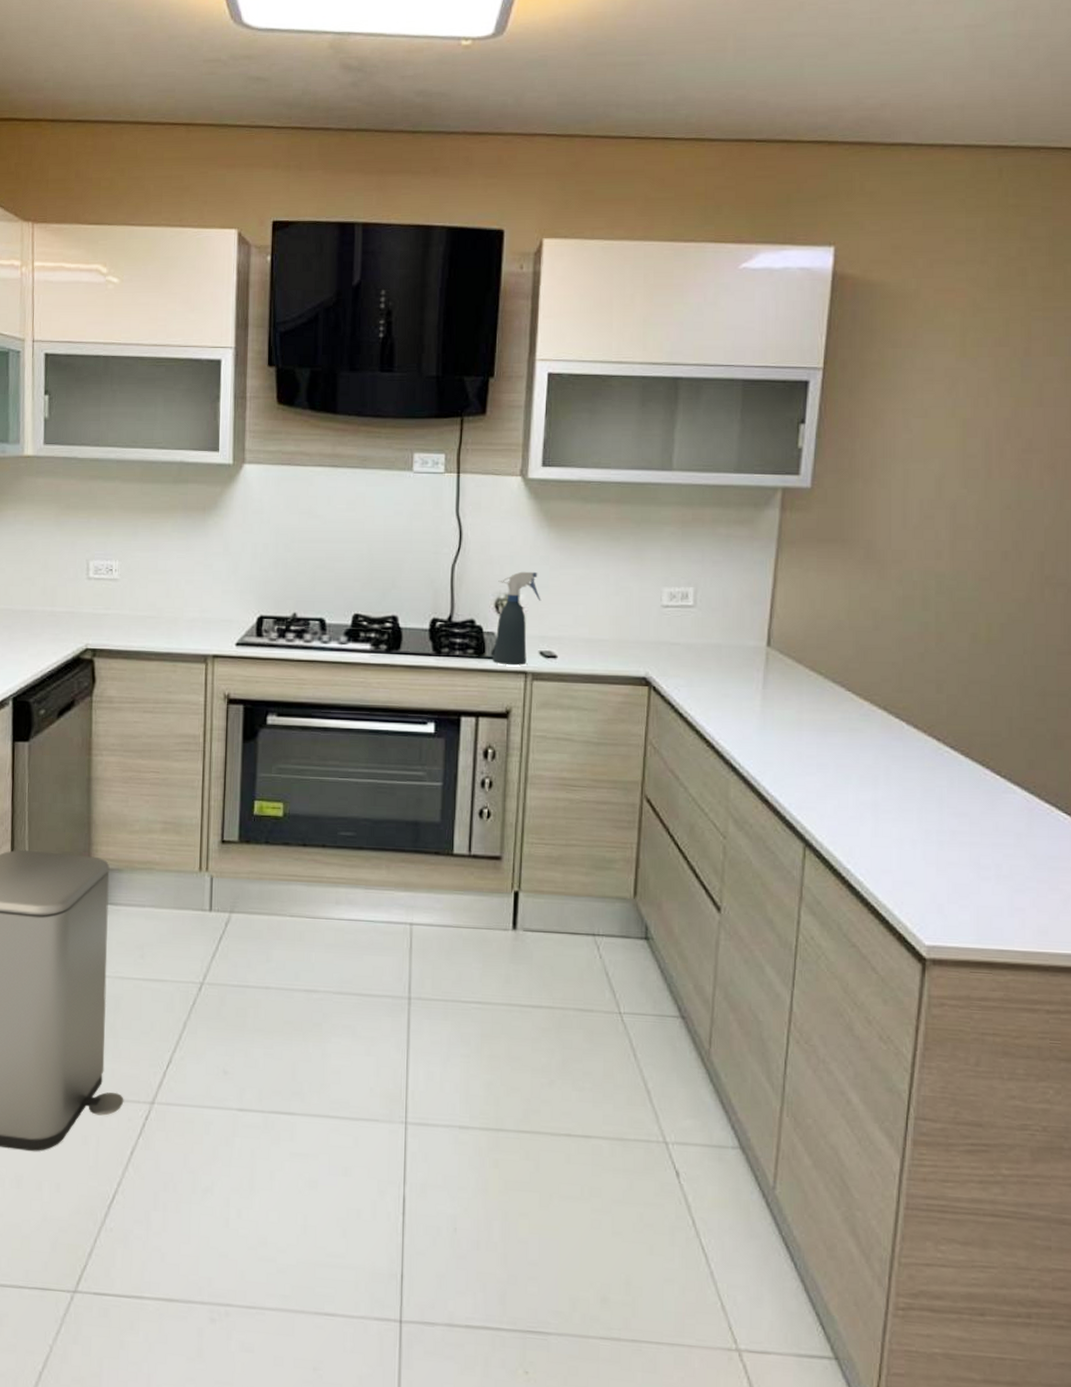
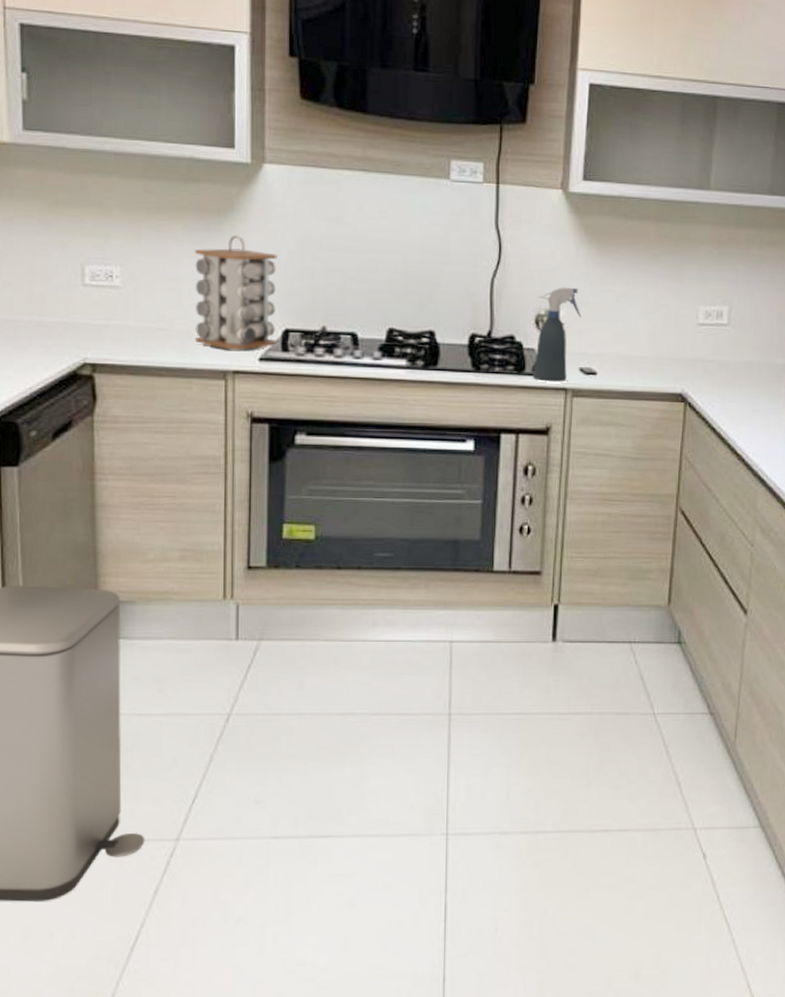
spice rack: none [181,529,254,636] -> present [195,234,277,350]

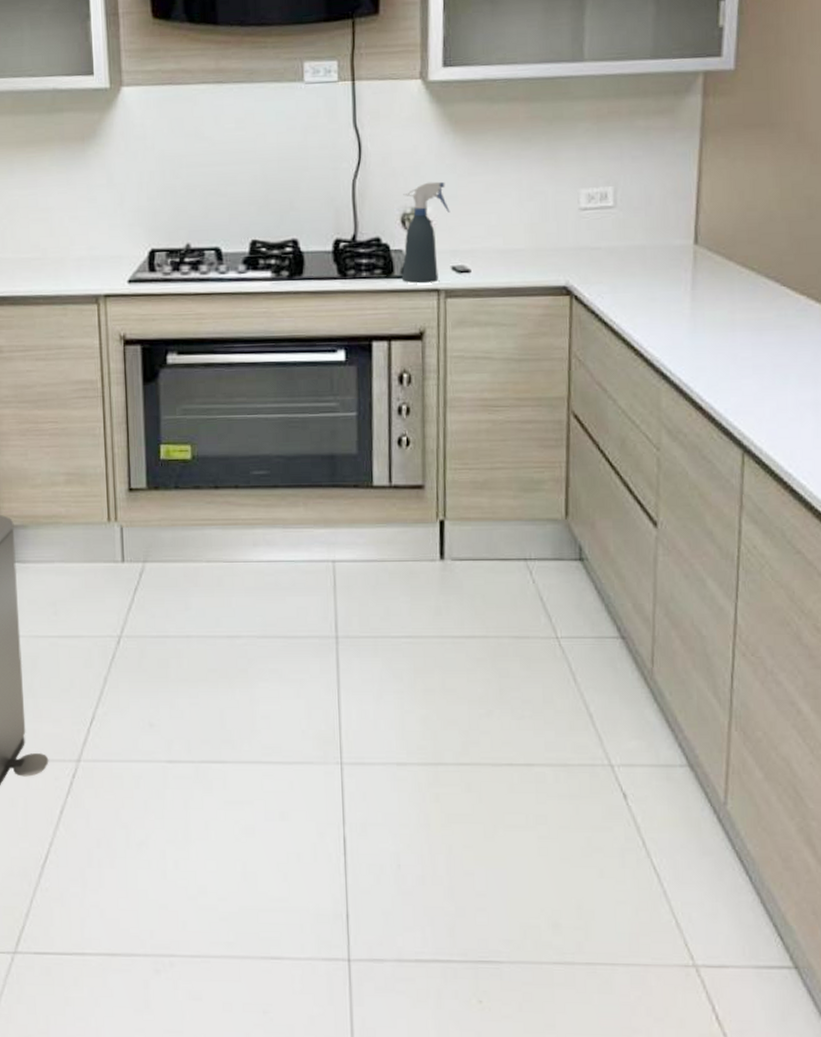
spice rack: present [195,234,277,350] -> none [63,160,144,274]

